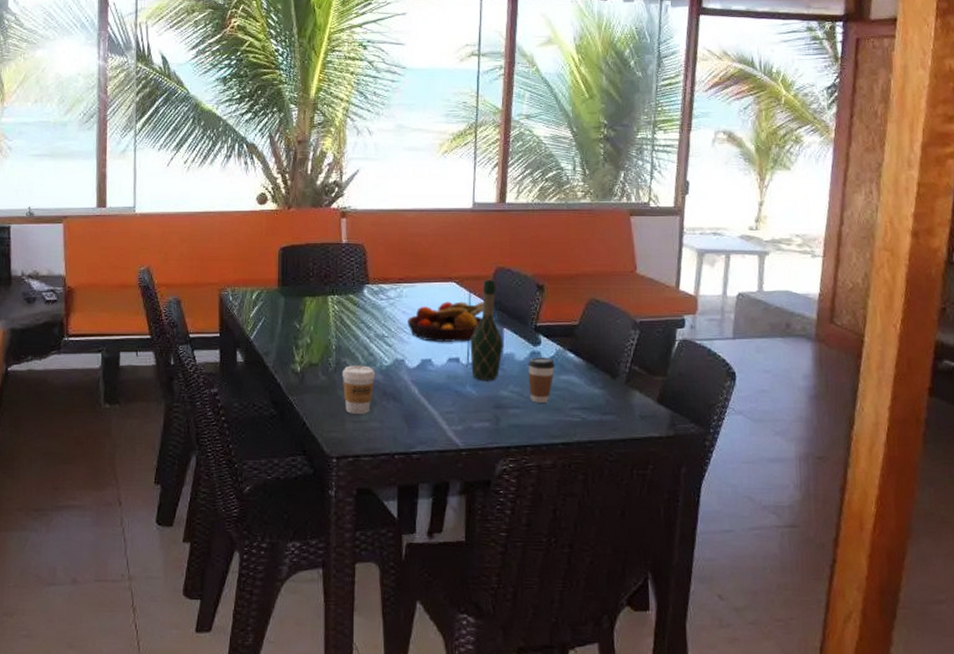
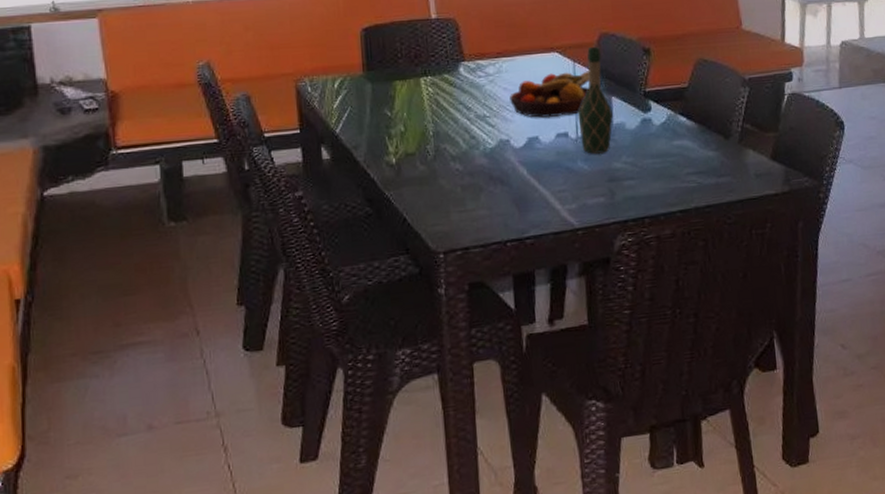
coffee cup: present [342,365,376,414] -> none [442,150,480,204]
coffee cup: present [528,358,555,403] -> none [639,124,667,172]

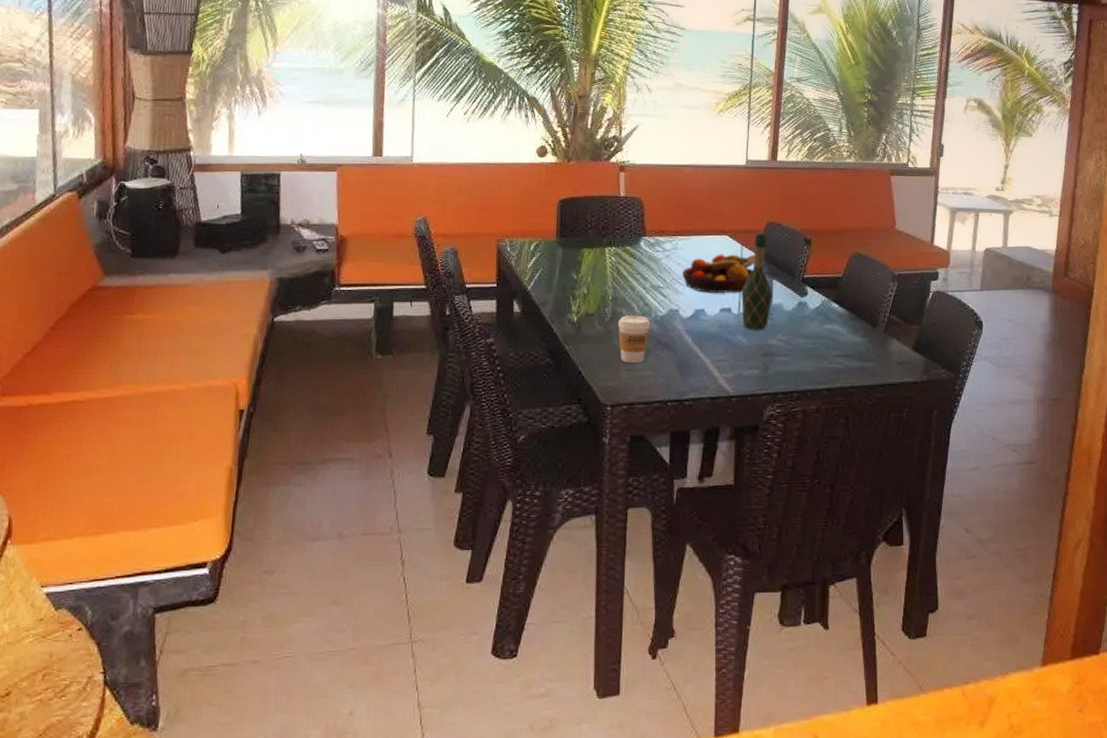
coffee cup: none [442,150,480,204] -> present [617,315,651,363]

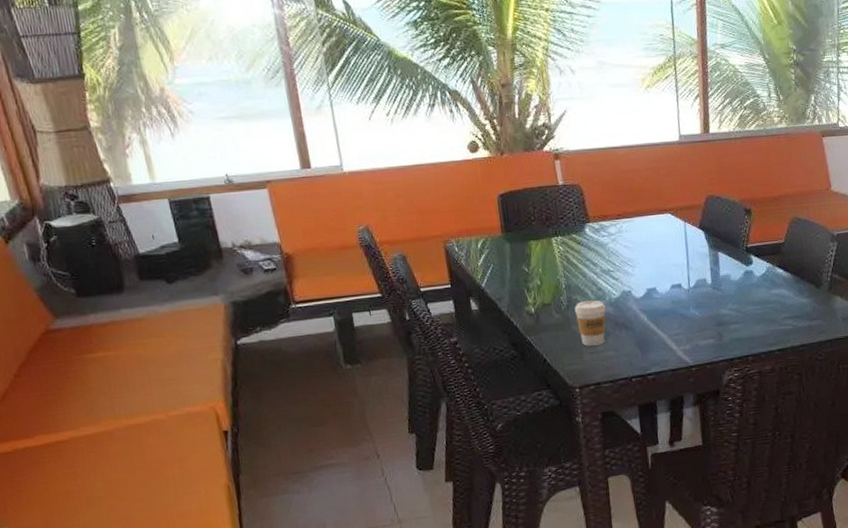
fruit bowl: present [682,254,755,294] -> none [630,229,699,272]
wine bottle: present [741,233,772,330] -> none [689,207,720,302]

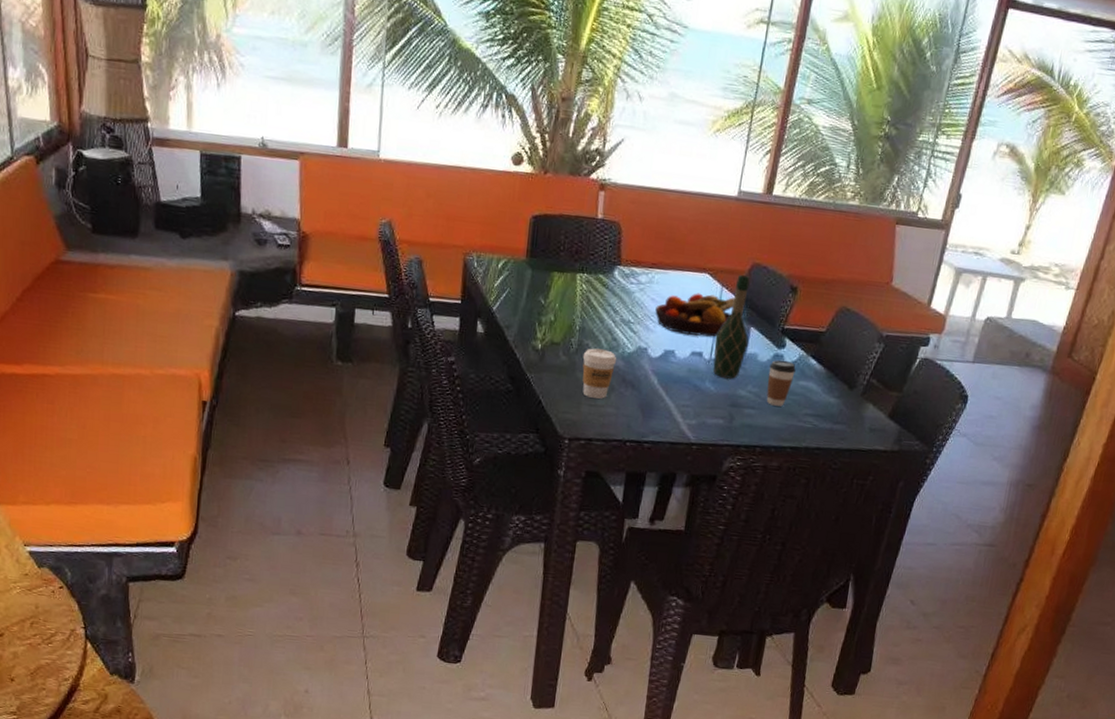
fruit bowl: none [630,229,699,272] -> present [655,293,735,337]
wine bottle: none [689,207,720,302] -> present [713,274,750,379]
coffee cup: none [742,275,767,317] -> present [766,360,796,406]

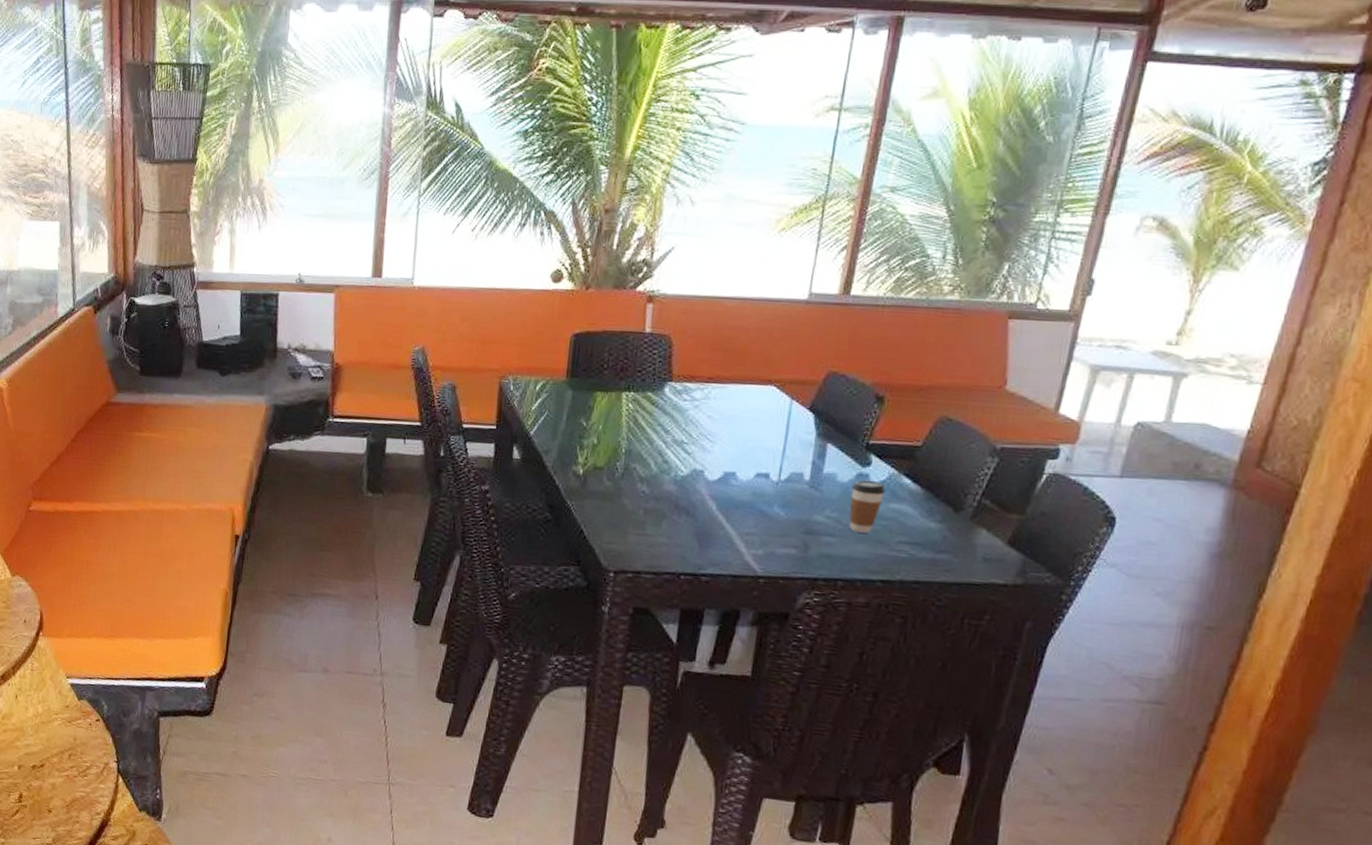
coffee cup: present [582,348,617,399] -> none [629,472,669,527]
fruit bowl: present [655,293,735,337] -> none [712,407,807,456]
wine bottle: present [713,274,750,379] -> none [782,385,825,503]

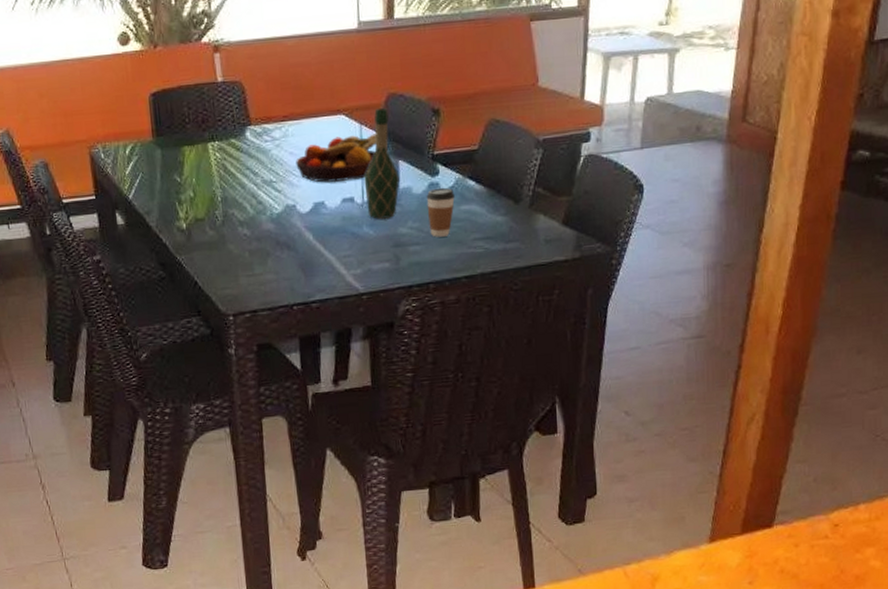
fruit bowl: none [712,407,807,456] -> present [296,133,376,183]
wine bottle: none [782,385,825,503] -> present [364,107,400,219]

